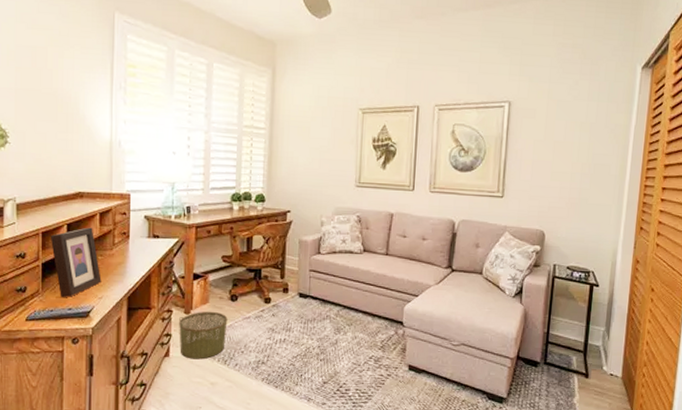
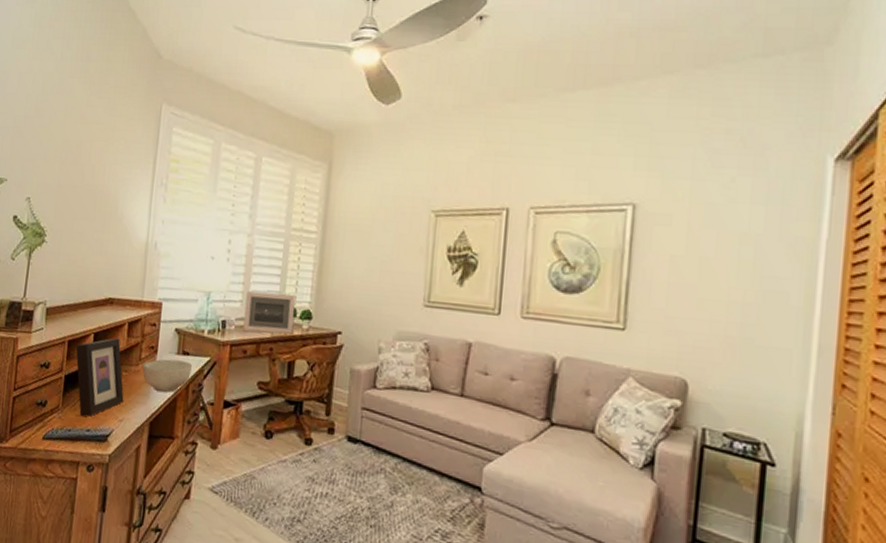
bowl: none [116,242,162,270] -> present [142,359,192,392]
basket: present [179,311,228,360] -> none [202,447,260,508]
picture frame: none [206,180,250,215] -> present [243,291,295,334]

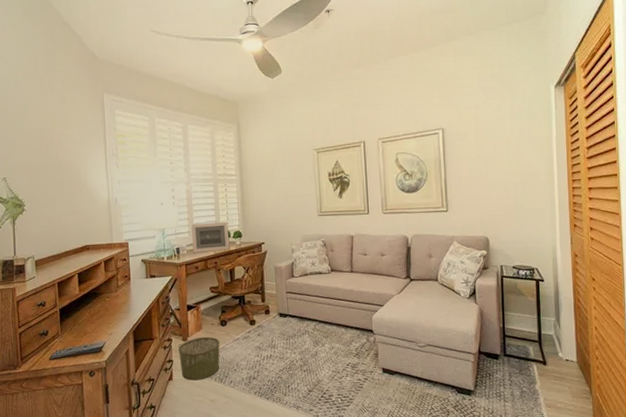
picture frame: present [75,338,124,417] -> none [64,274,110,338]
bowl: present [142,359,192,392] -> none [120,282,159,307]
basket: none [202,447,260,508] -> present [178,336,220,381]

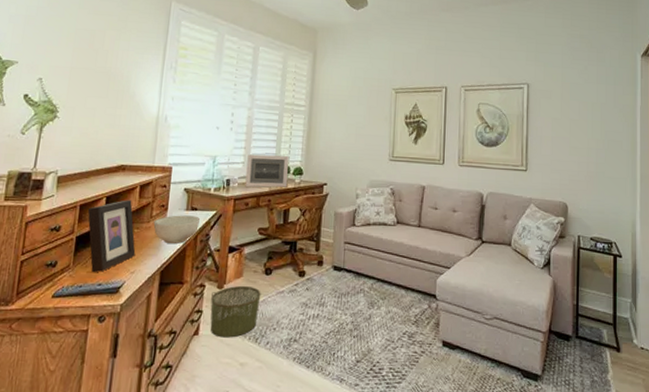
picture frame: none [64,274,110,338] -> present [87,200,136,273]
bowl: none [120,282,159,307] -> present [153,215,200,243]

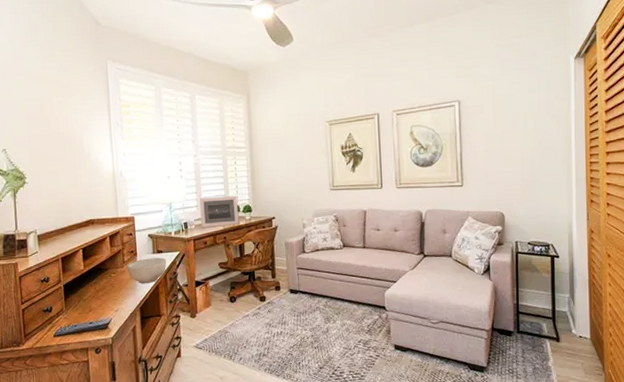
picture frame: present [87,200,136,273] -> none [68,249,116,314]
basket: present [210,285,261,338] -> none [187,313,230,358]

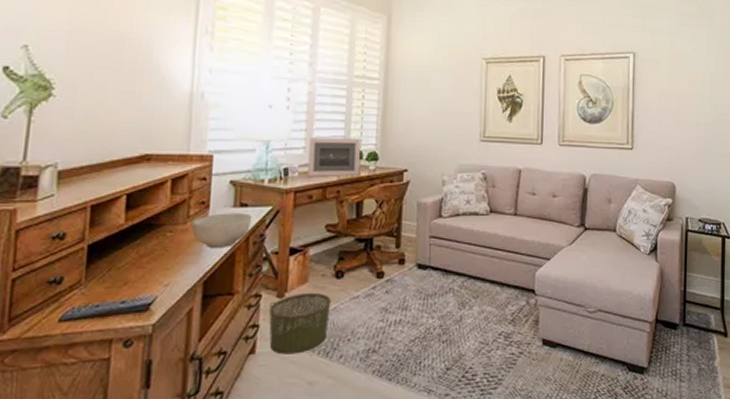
basket: none [187,313,230,358] -> present [269,292,331,355]

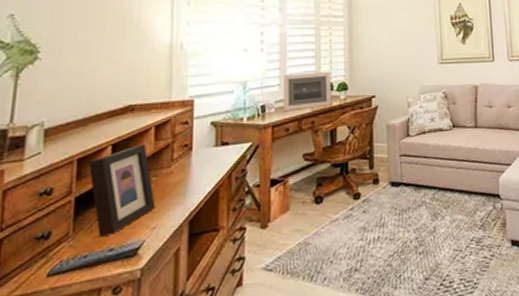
picture frame: none [101,197,170,289] -> present [88,144,156,238]
bowl: present [191,213,251,247] -> none [175,151,232,187]
basket: present [269,292,331,355] -> none [254,219,313,284]

